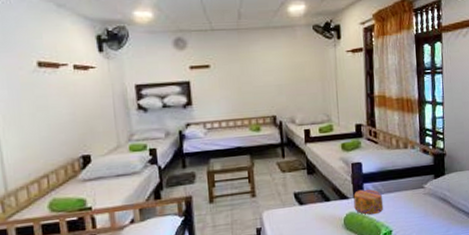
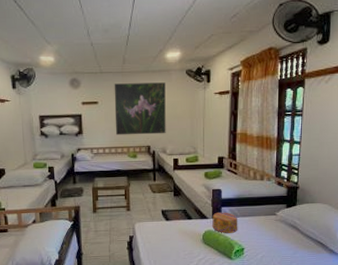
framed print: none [228,40,294,105] -> present [114,82,166,135]

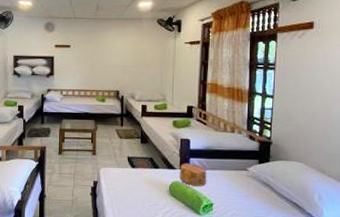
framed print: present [114,82,166,135] -> none [85,29,137,80]

